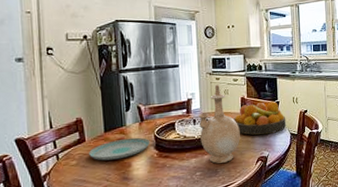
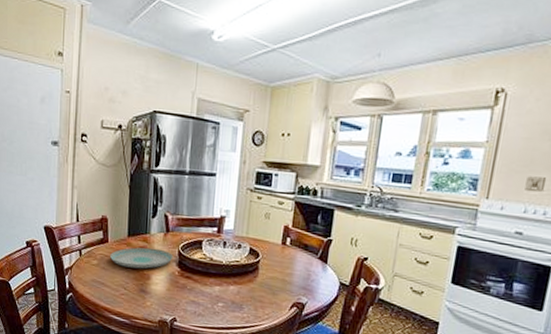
vase: present [198,84,240,164] -> none [228,204,277,300]
fruit bowl: present [233,102,286,135] -> none [271,236,338,278]

